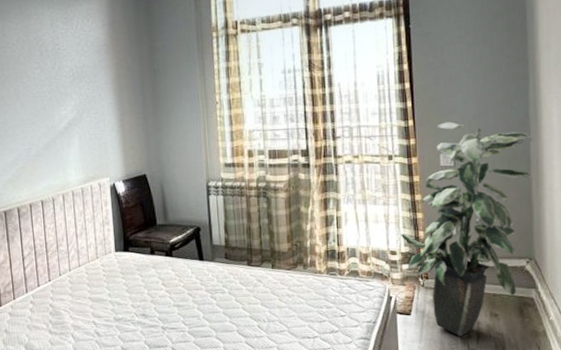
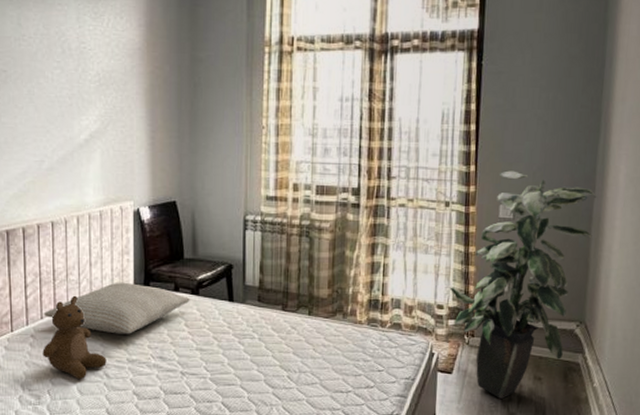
pillow: none [39,249,165,296] -> present [43,282,190,334]
teddy bear: none [41,264,97,338] -> present [42,295,107,379]

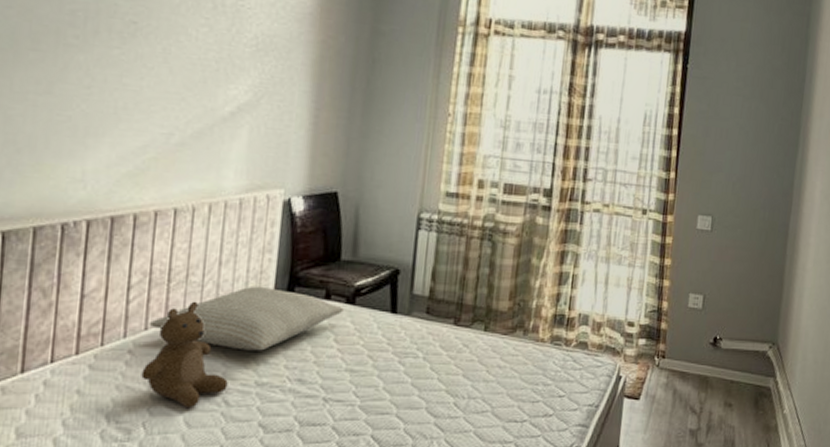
indoor plant: present [449,170,597,400] -> none [642,179,794,429]

